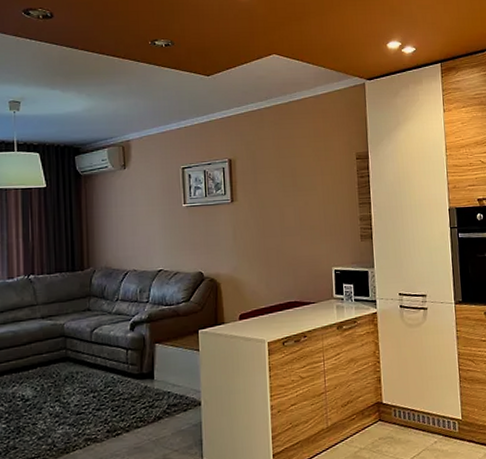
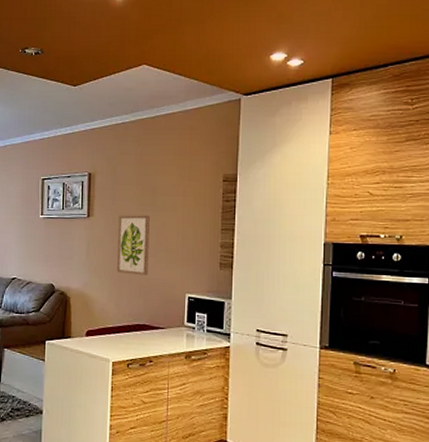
wall art: none [262,196,295,255] -> present [116,215,150,276]

